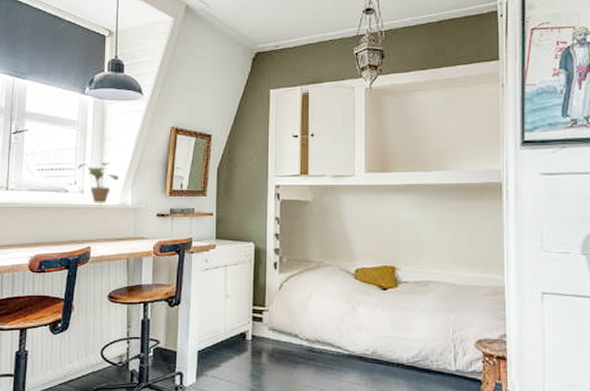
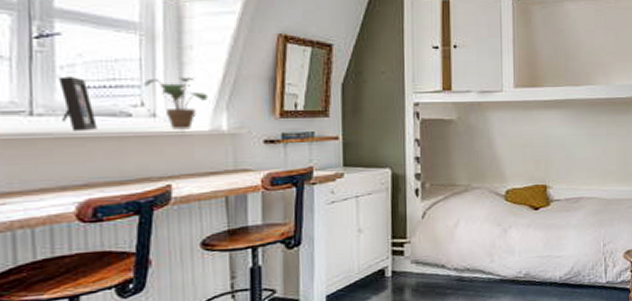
picture frame: none [25,161,46,203] -> present [59,76,98,132]

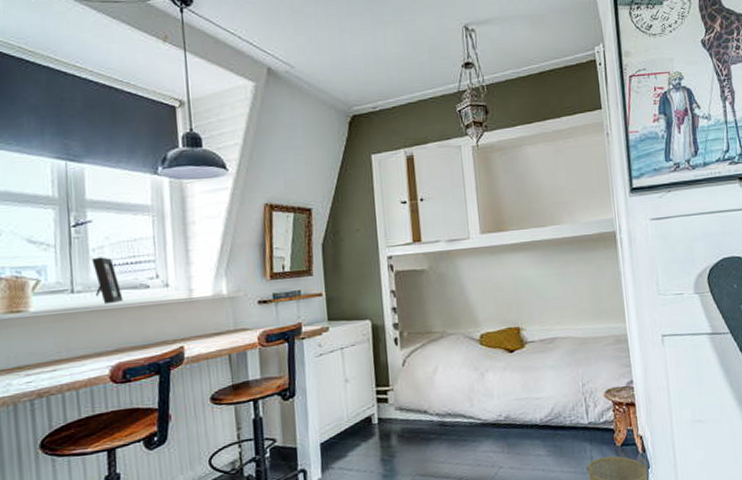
potted plant: present [144,77,209,130] -> none [158,249,210,297]

